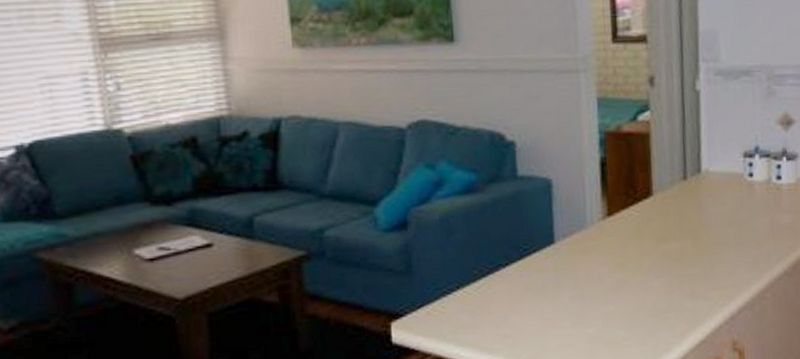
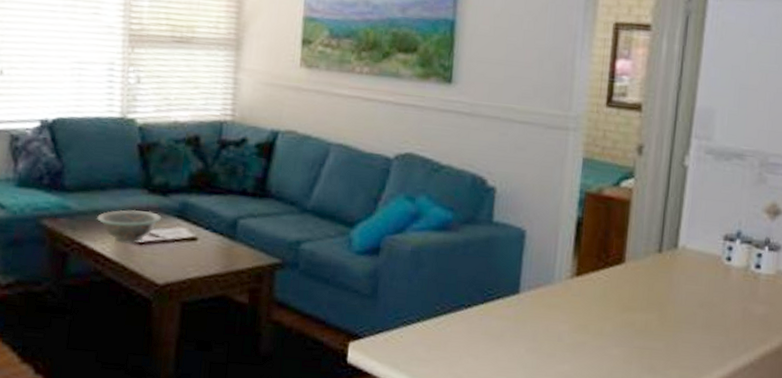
decorative bowl: none [98,225,171,263] -> present [97,210,162,244]

